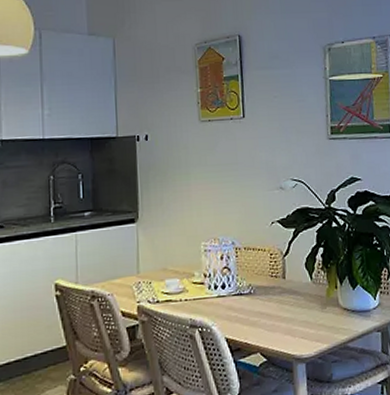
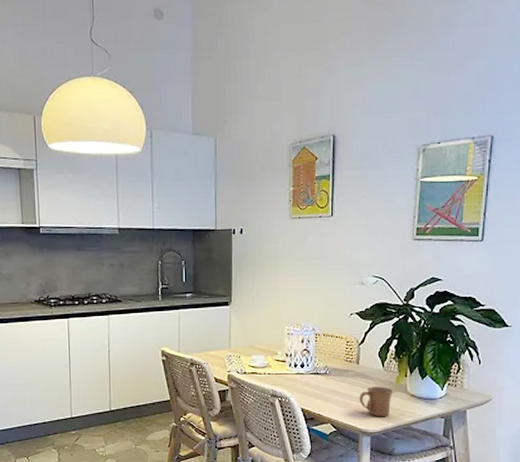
mug: none [288,302,325,339] -> present [359,386,394,417]

